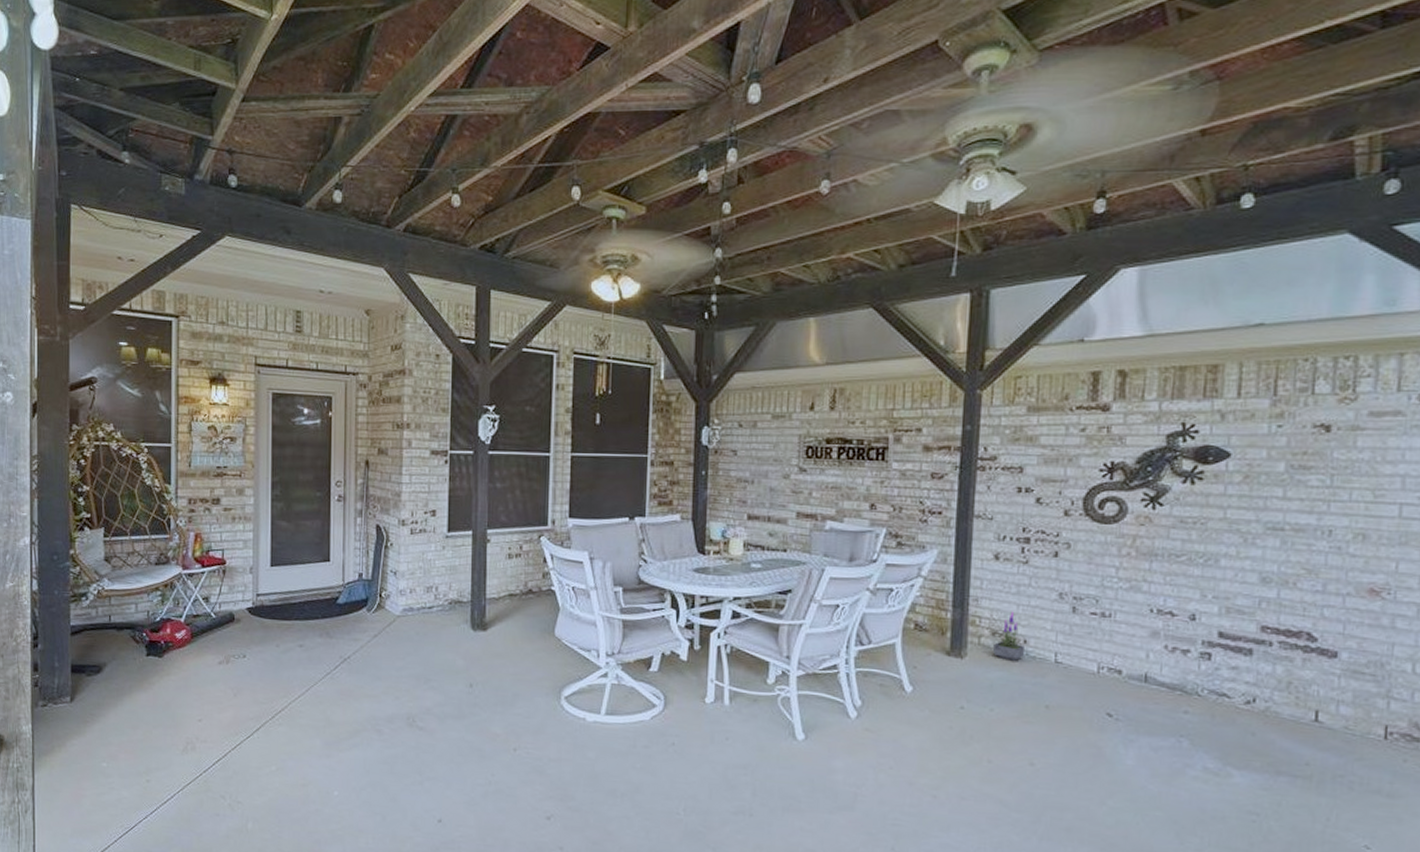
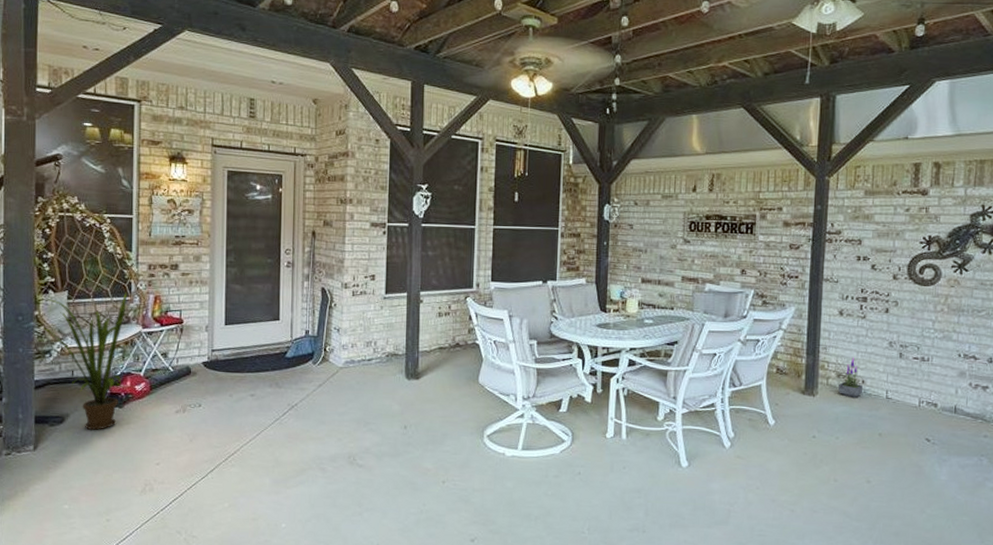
house plant: none [78,529,168,681] -> present [42,292,128,430]

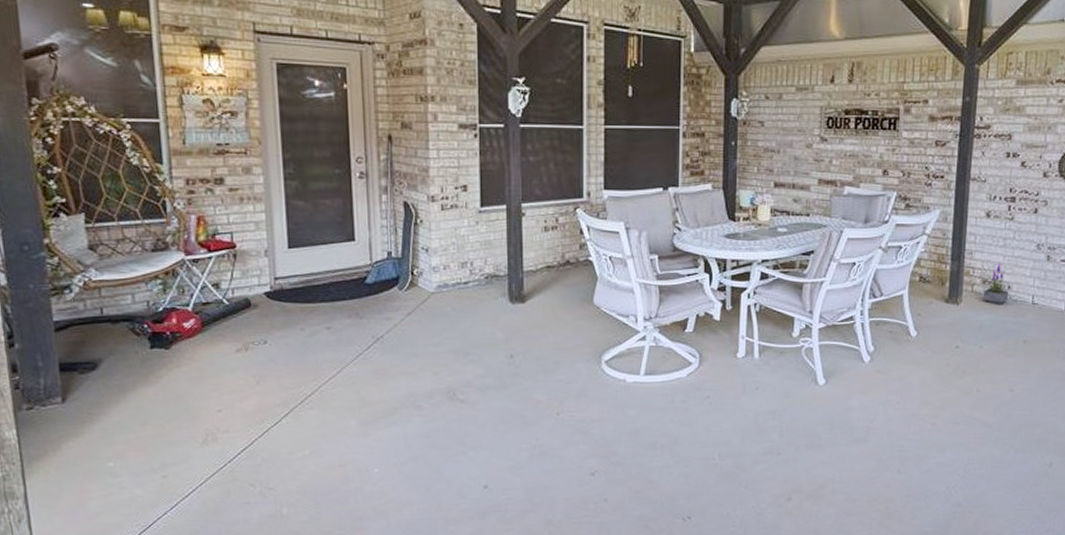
house plant: present [42,292,128,430] -> none [56,212,169,376]

